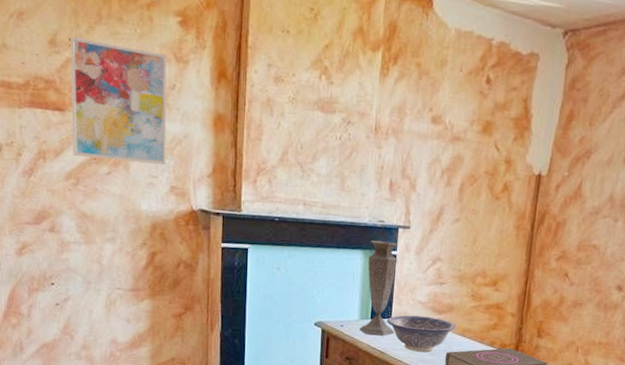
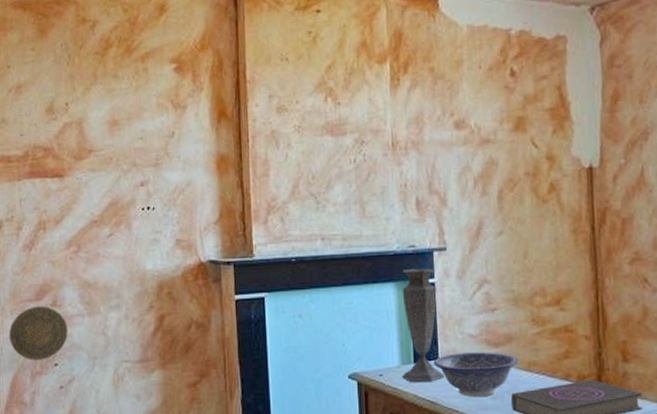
decorative plate: none [7,229,65,279] -> present [8,305,68,361]
wall art: present [71,36,167,164] -> none [68,101,169,222]

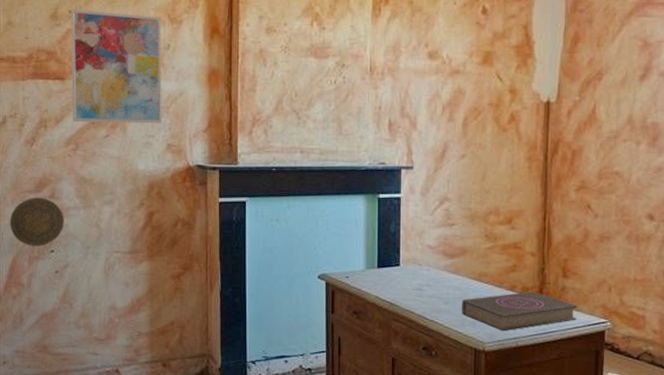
wall art: none [68,101,169,222] -> present [71,9,162,123]
vase: present [402,268,444,383] -> none [366,183,404,286]
decorative bowl: present [433,352,519,398] -> none [394,261,471,302]

